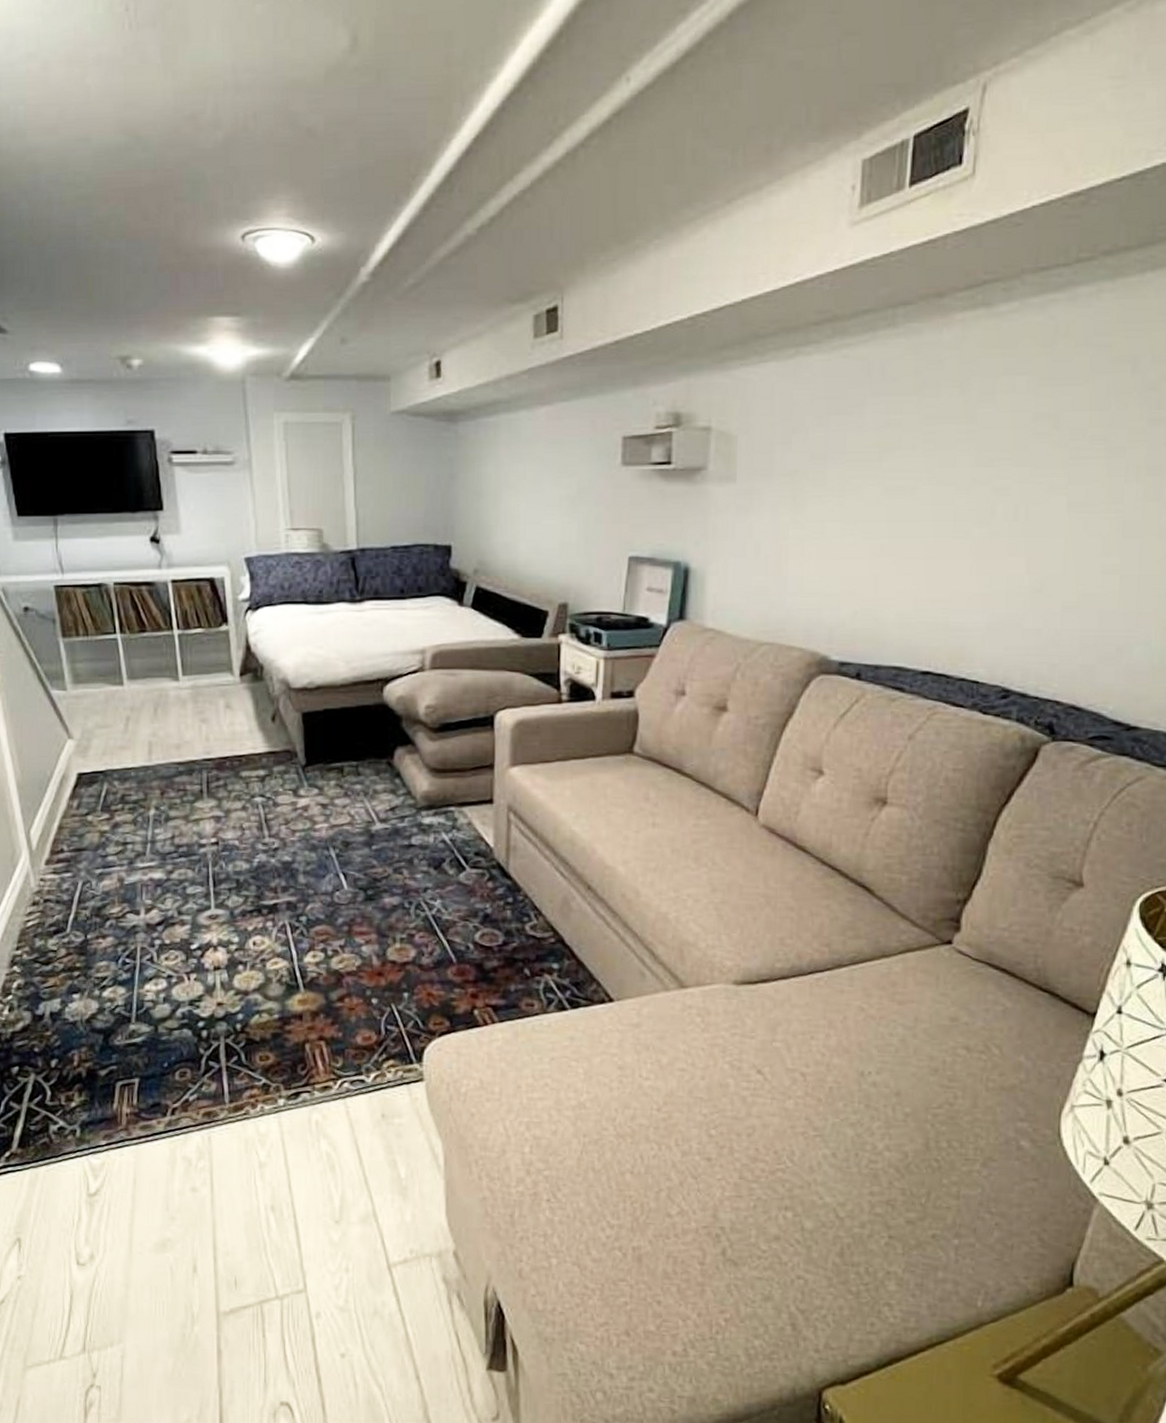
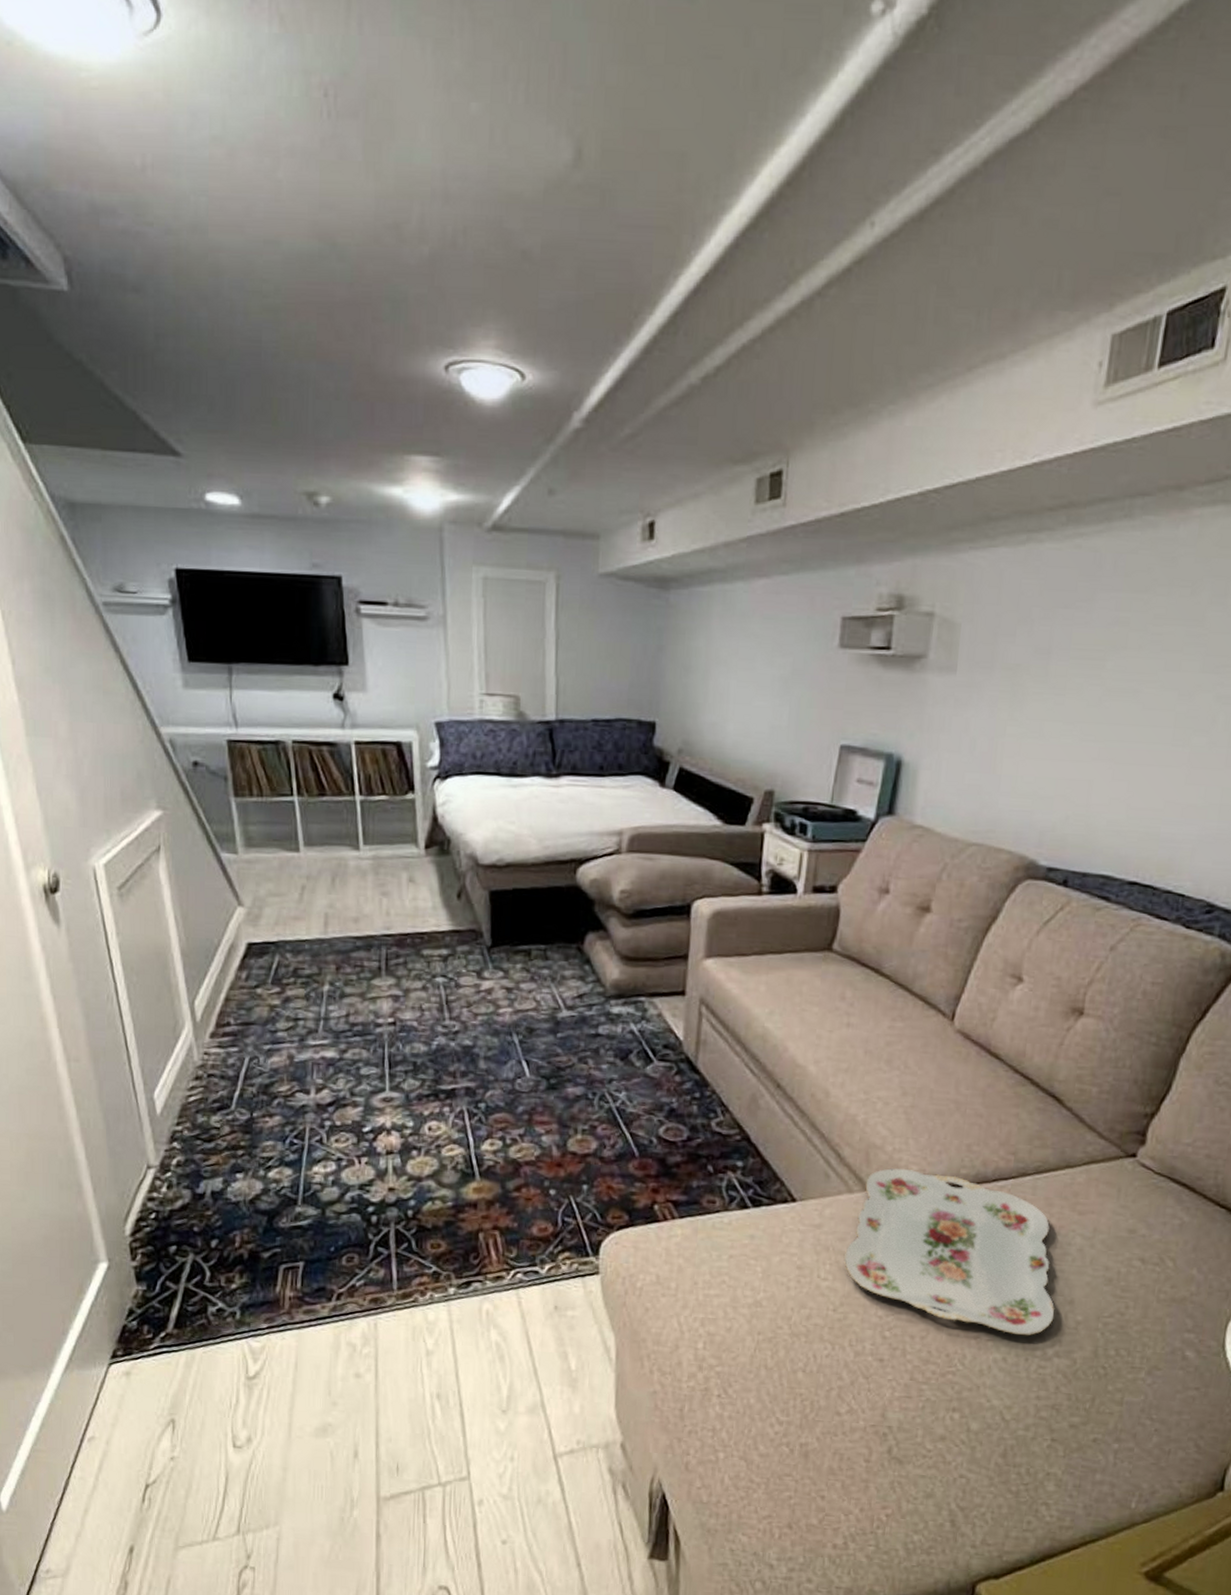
serving tray: none [664,965,882,1130] -> present [843,1168,1055,1336]

